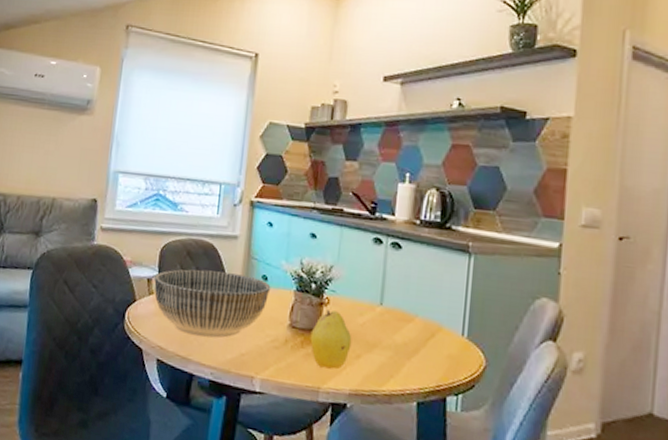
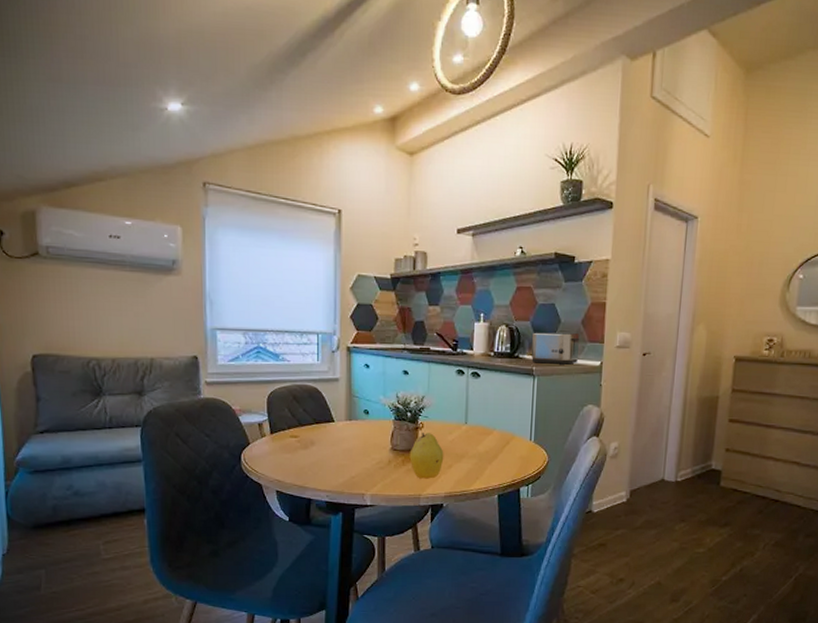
bowl: present [154,269,271,339] -> none [265,410,372,468]
toaster: none [467,199,532,243] -> present [531,332,580,364]

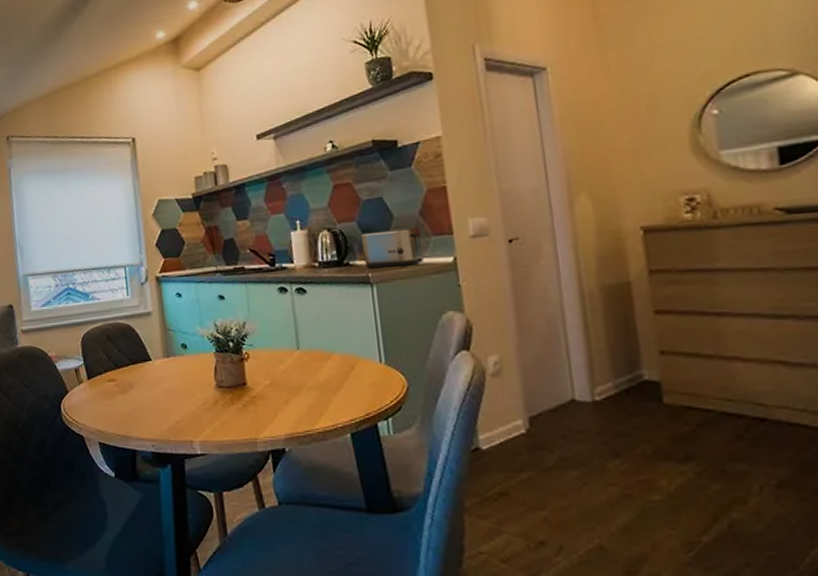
fruit: present [409,433,444,479] -> none [237,363,279,419]

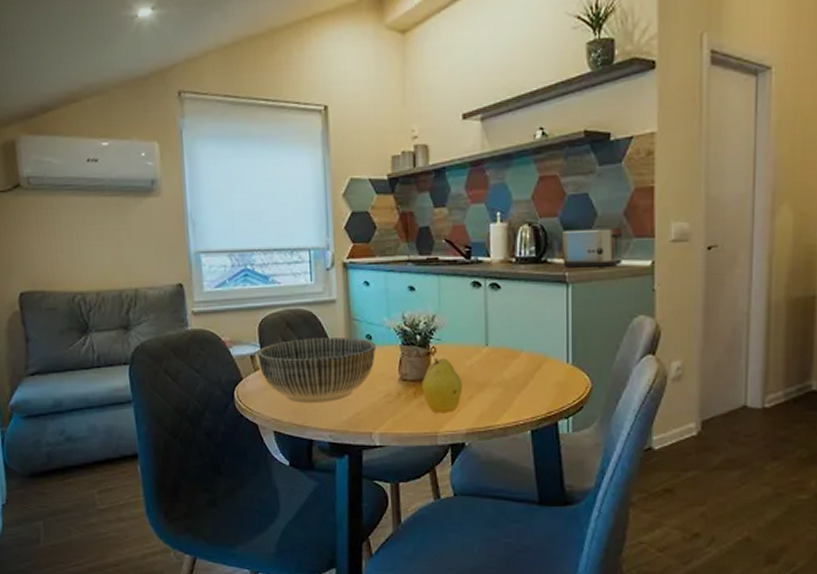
bowl: none [81,347,192,414] -> present [258,337,377,404]
fruit: none [237,363,279,419] -> present [421,358,463,413]

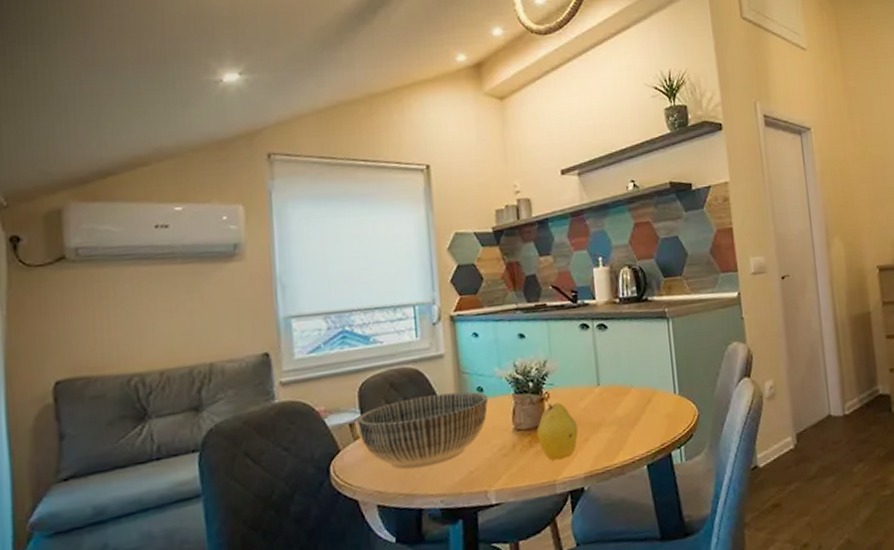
toaster: present [561,226,623,268] -> none [658,264,714,304]

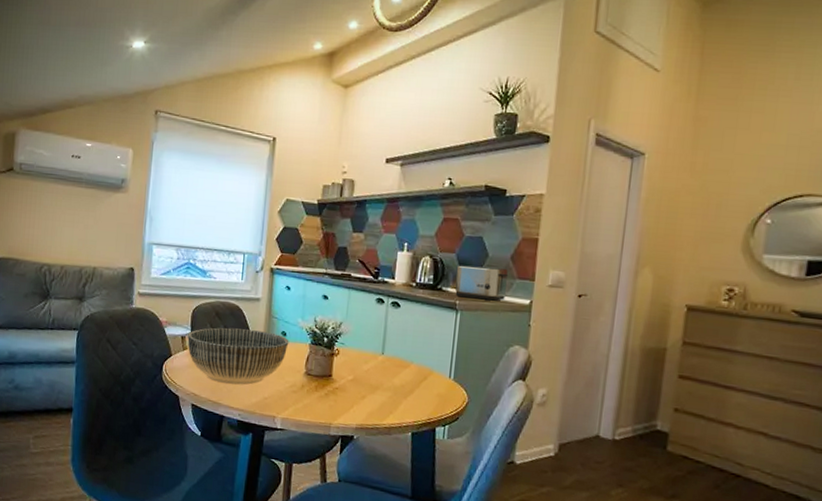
fruit: present [536,402,578,461] -> none [323,359,358,409]
toaster: none [658,264,714,304] -> present [455,265,509,301]

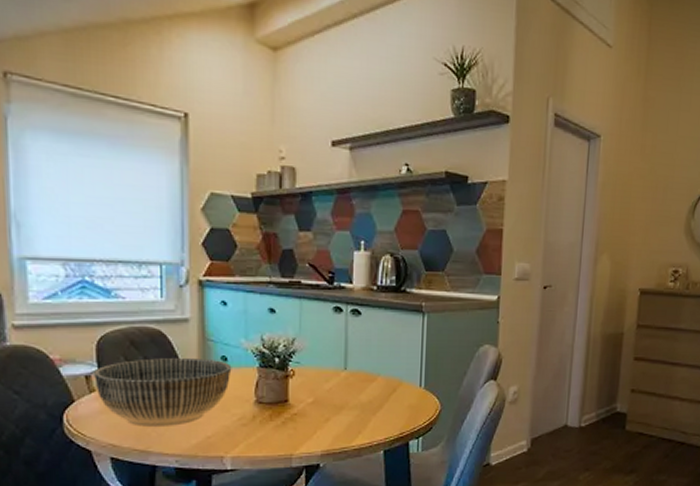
toaster: present [455,265,509,301] -> none [420,262,475,299]

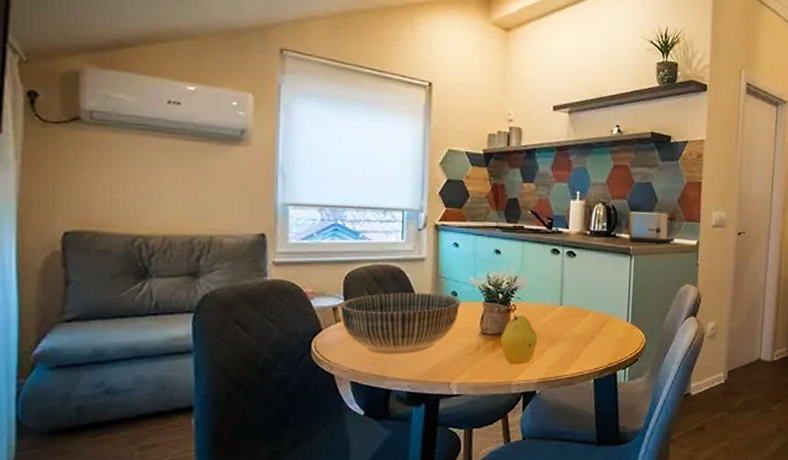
fruit: none [278,381,320,436] -> present [500,315,538,364]
toaster: none [420,262,475,299] -> present [628,210,677,244]

